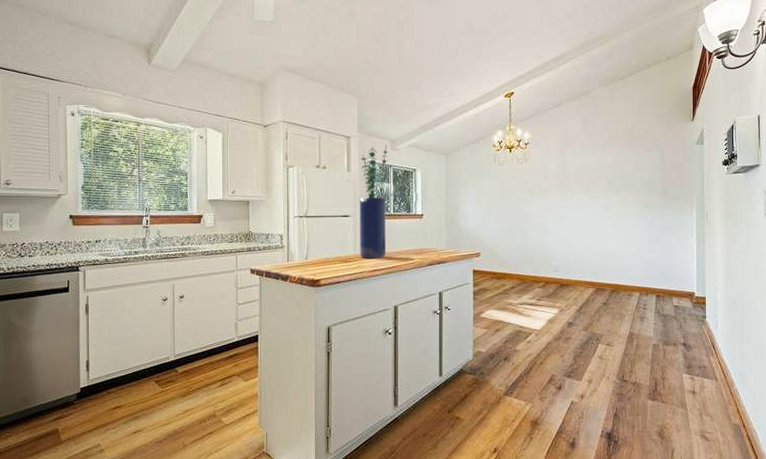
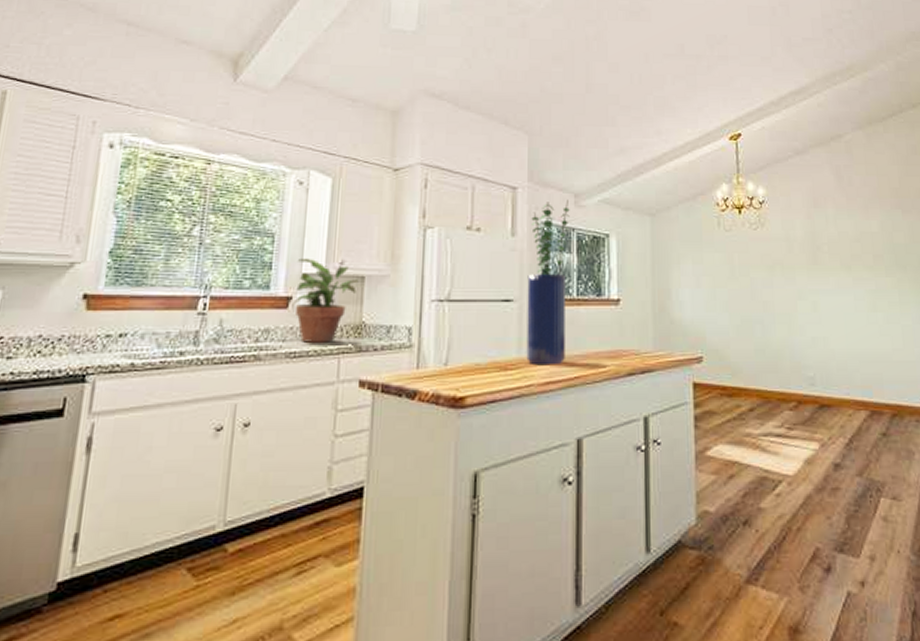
potted plant: none [203,189,245,245] -> present [292,258,359,343]

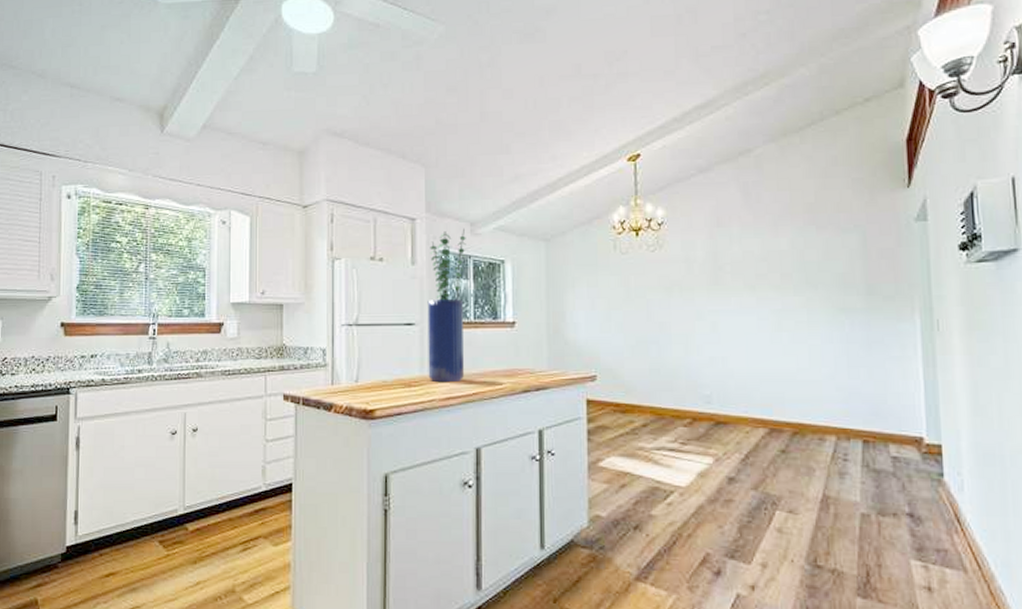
potted plant: present [292,258,359,343] -> none [224,289,278,362]

